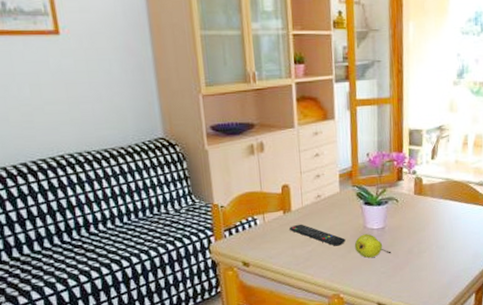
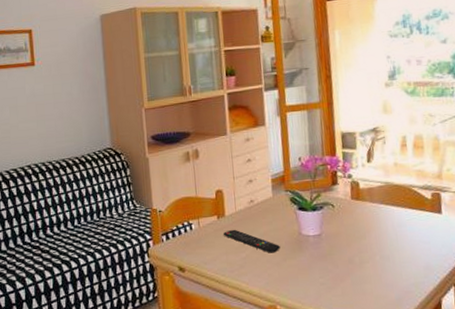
fruit: present [354,234,392,259] -> none [289,241,330,268]

